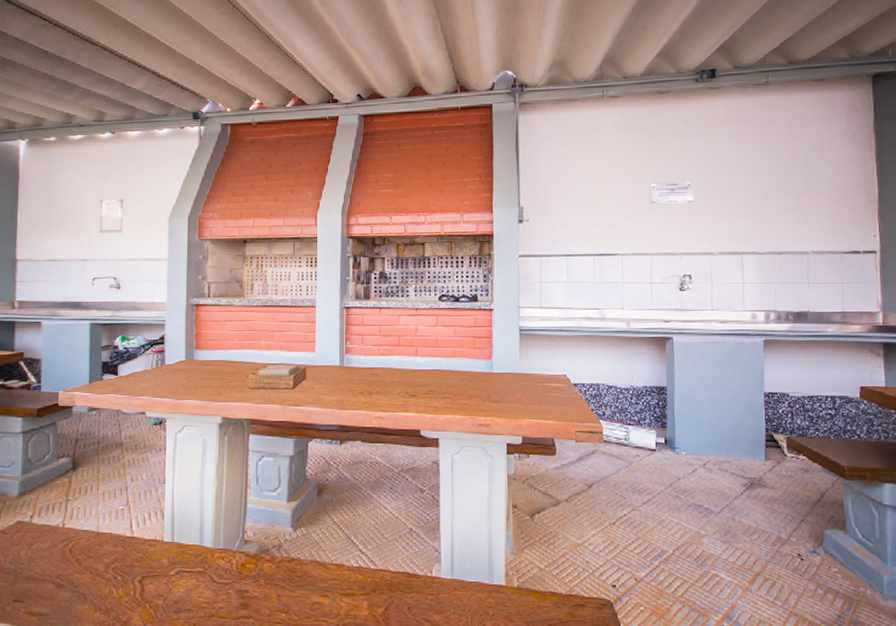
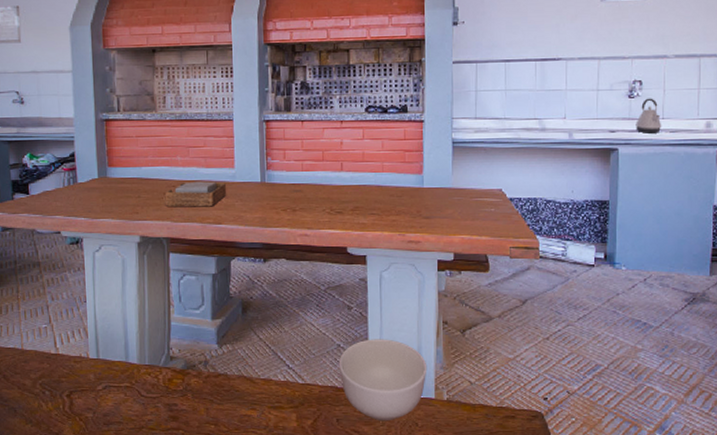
bowl: none [411,523,498,610] -> present [338,339,427,421]
kettle: none [687,291,712,324] -> present [636,98,662,133]

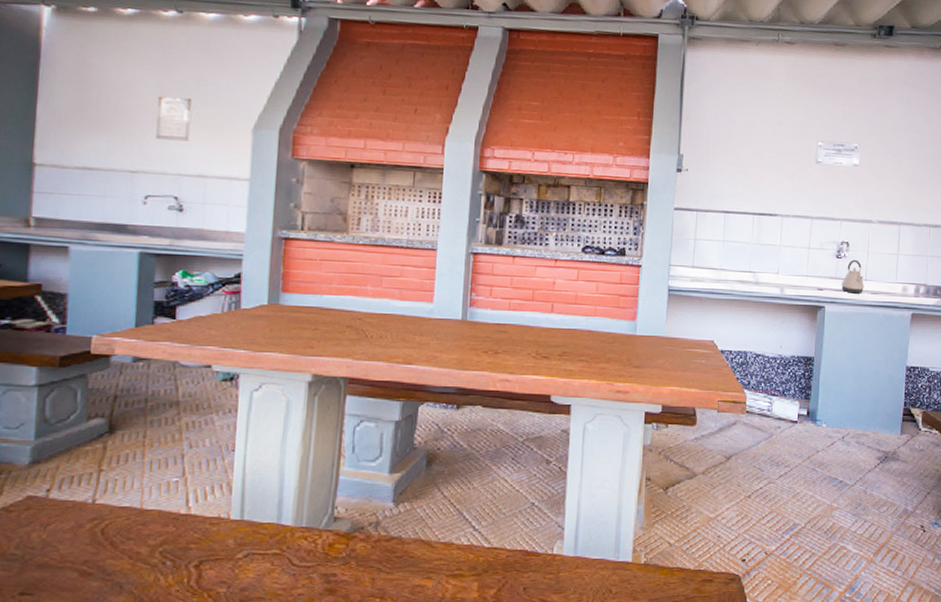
napkin holder: present [165,181,227,207] -> none [347,314,423,345]
bowl: present [338,339,427,421] -> none [531,496,627,589]

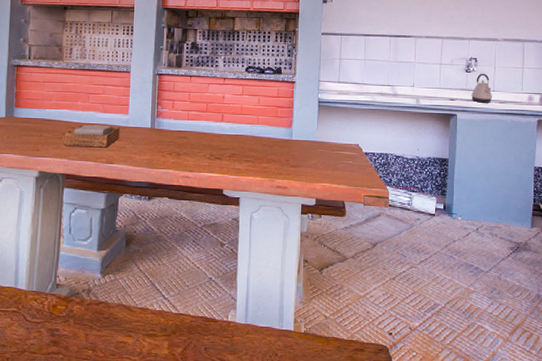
napkin holder: none [347,314,423,345] -> present [64,124,121,148]

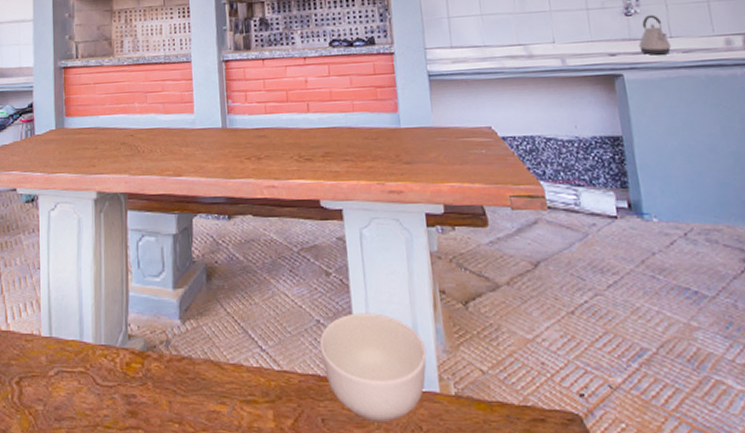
napkin holder: present [64,124,121,148] -> none [122,129,187,159]
bowl: none [209,274,288,351] -> present [319,313,427,423]

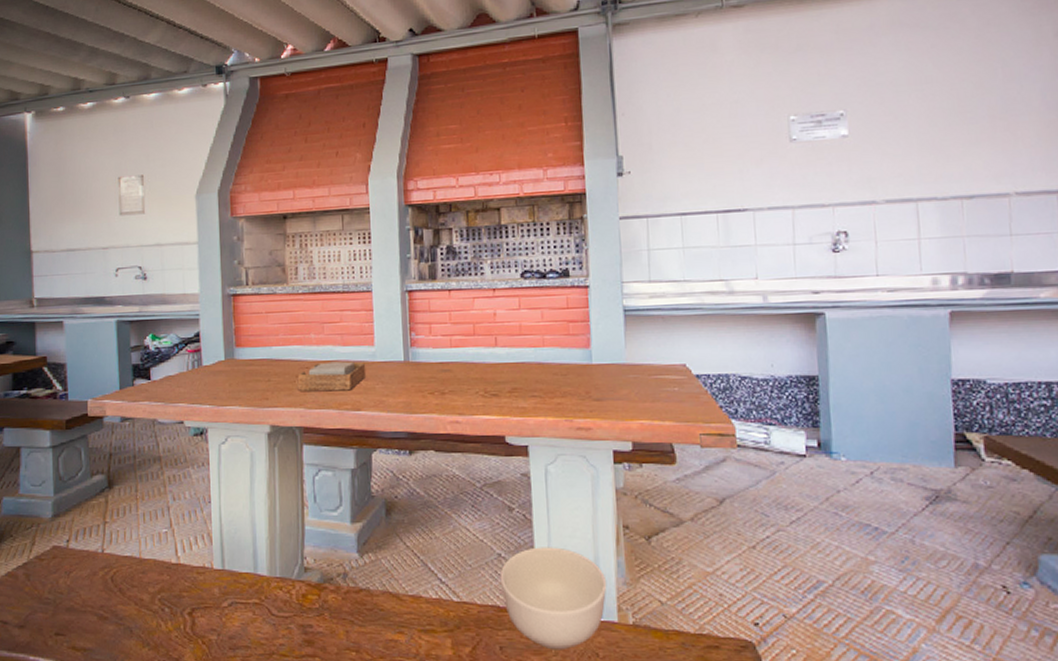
napkin holder: none [122,129,187,159] -> present [297,361,366,392]
kettle: present [638,14,672,56] -> none [844,251,877,294]

